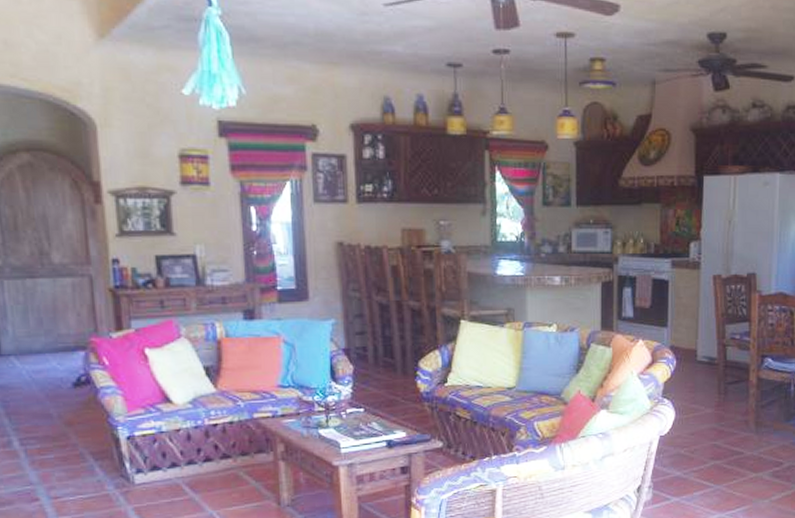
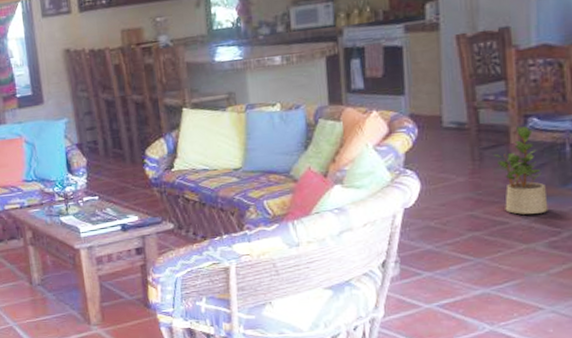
potted plant: none [736,364,775,446] -> present [494,125,548,215]

